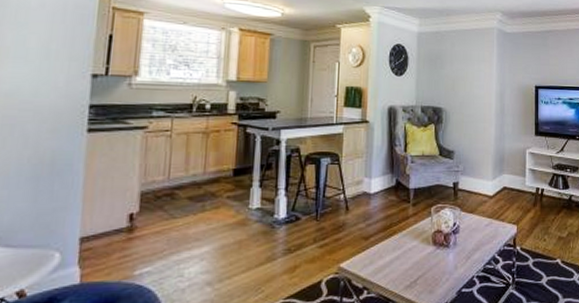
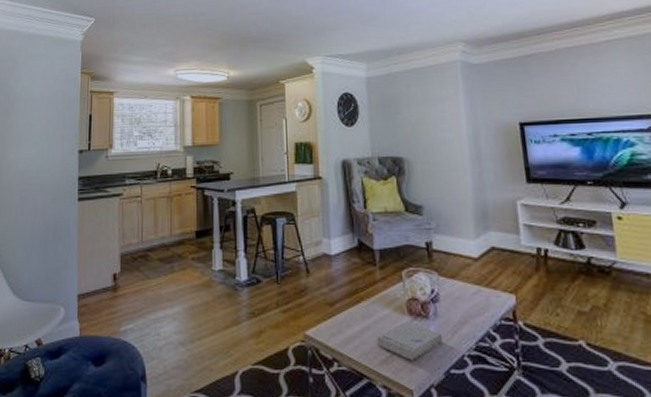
book: none [404,251,459,284] -> present [377,322,443,360]

